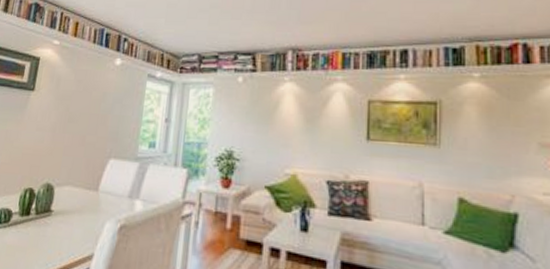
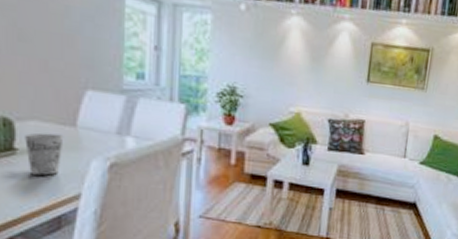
cup: none [58,196,88,236] -> present [25,132,64,176]

